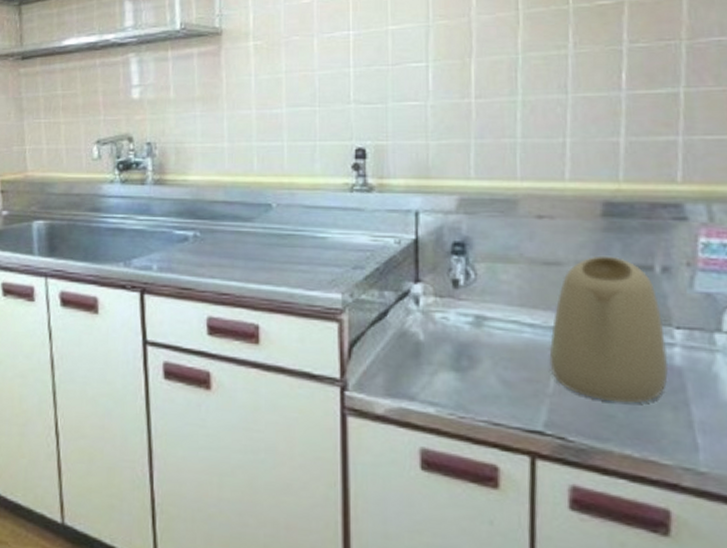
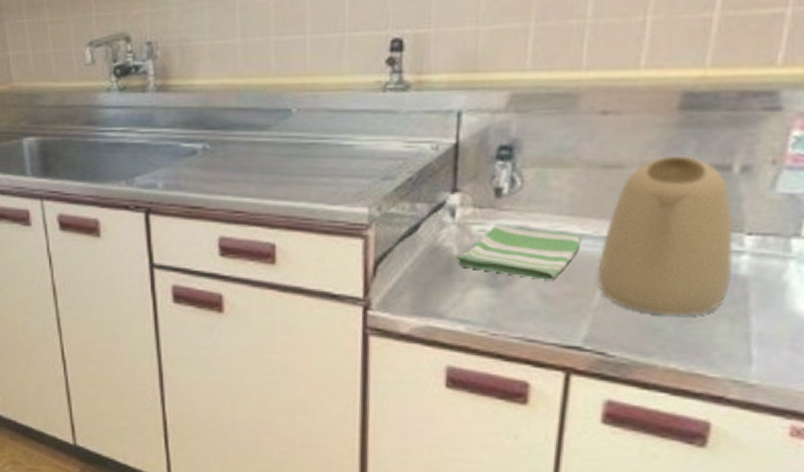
dish towel: none [422,313,534,366] -> present [455,224,583,280]

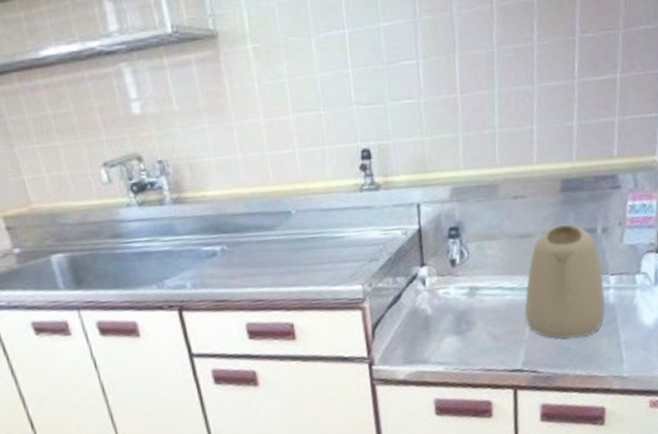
dish towel: present [455,224,583,280] -> none [430,287,513,325]

